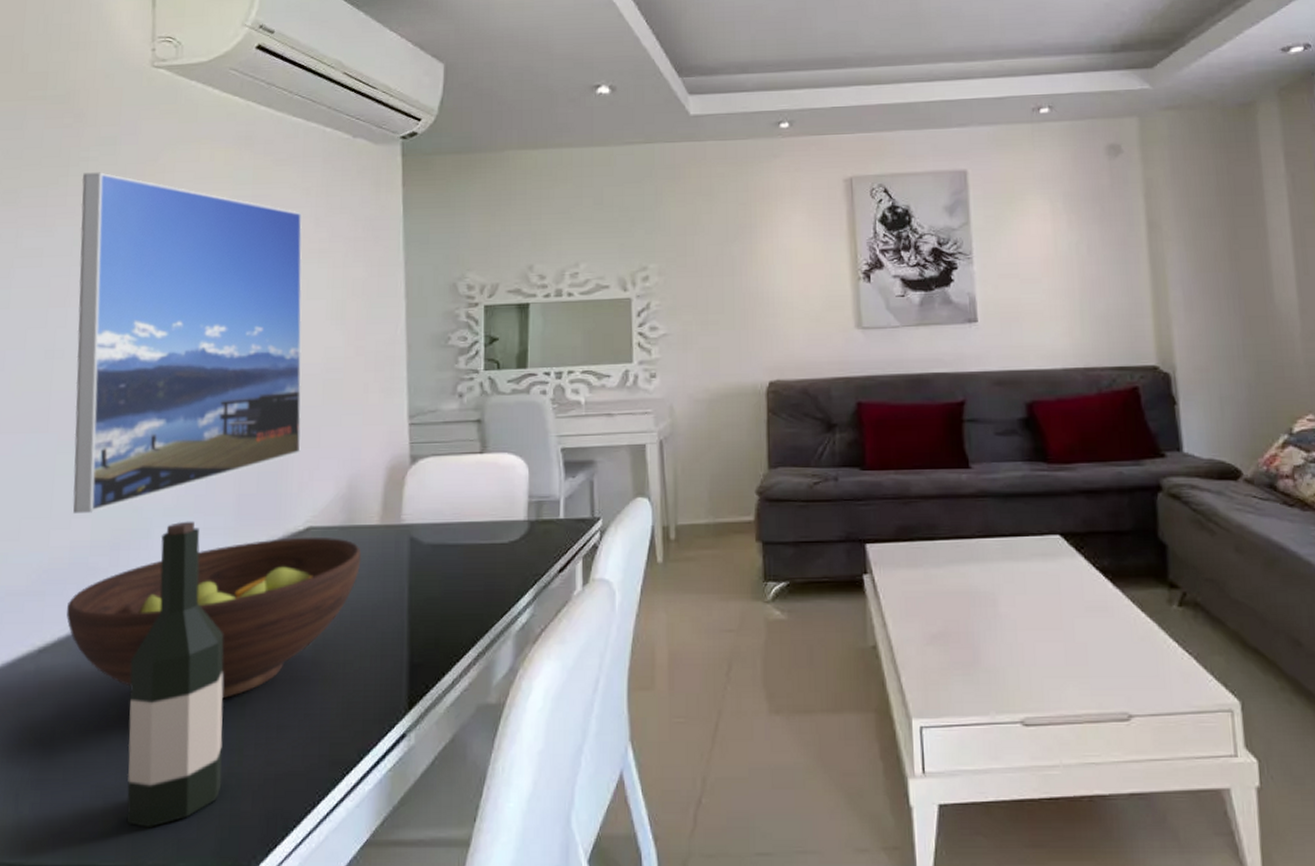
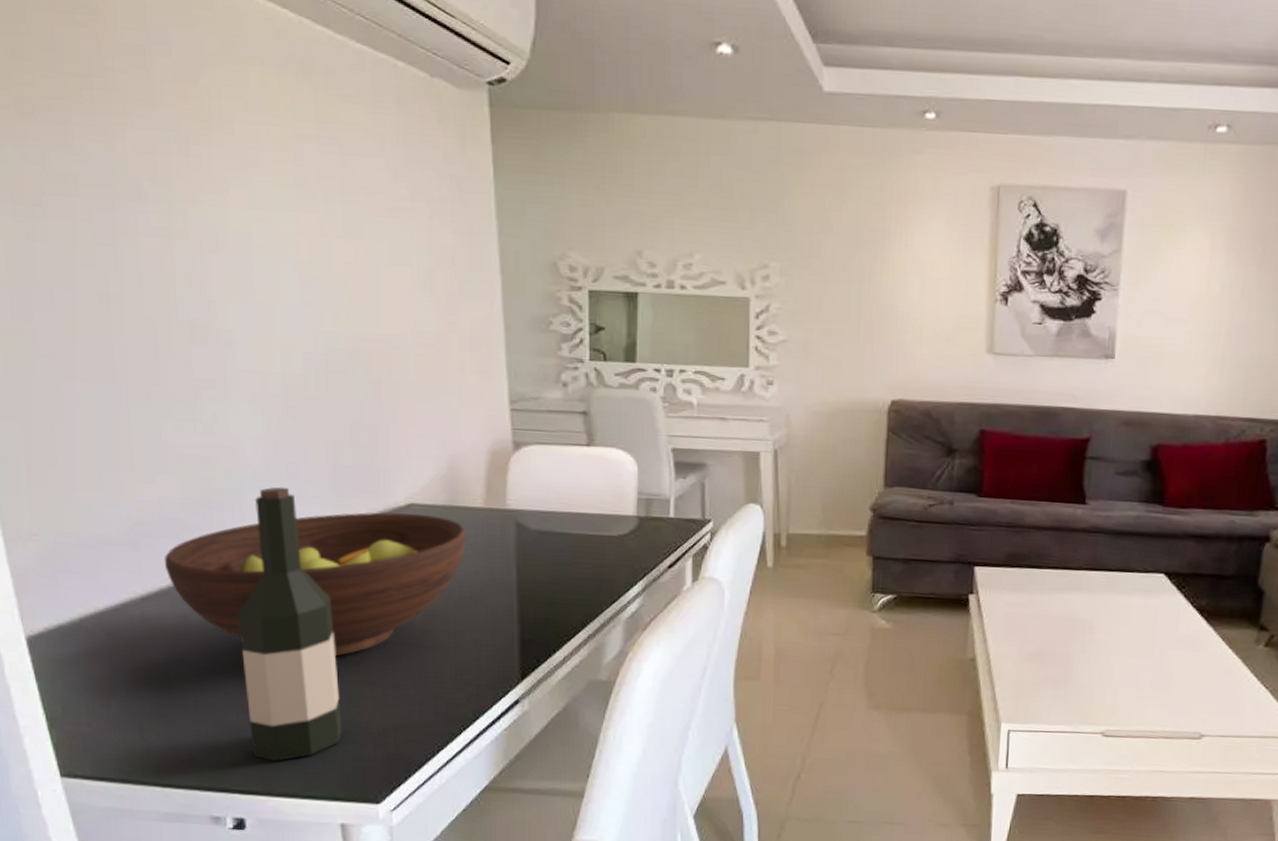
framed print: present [72,172,303,513] -> none [110,87,396,470]

